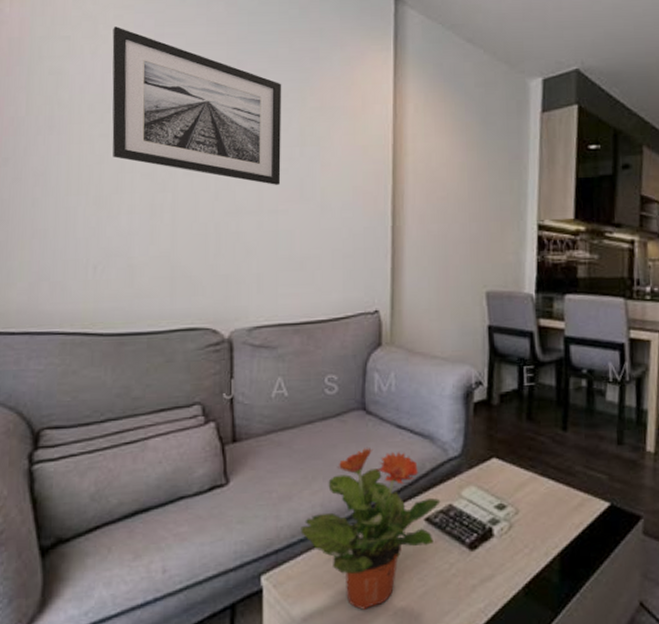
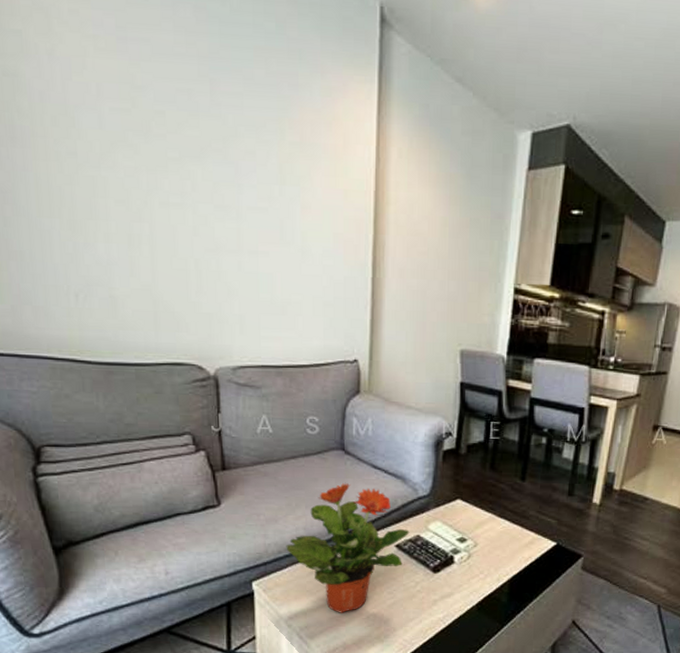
wall art: present [112,27,282,185] -> none [69,23,260,225]

